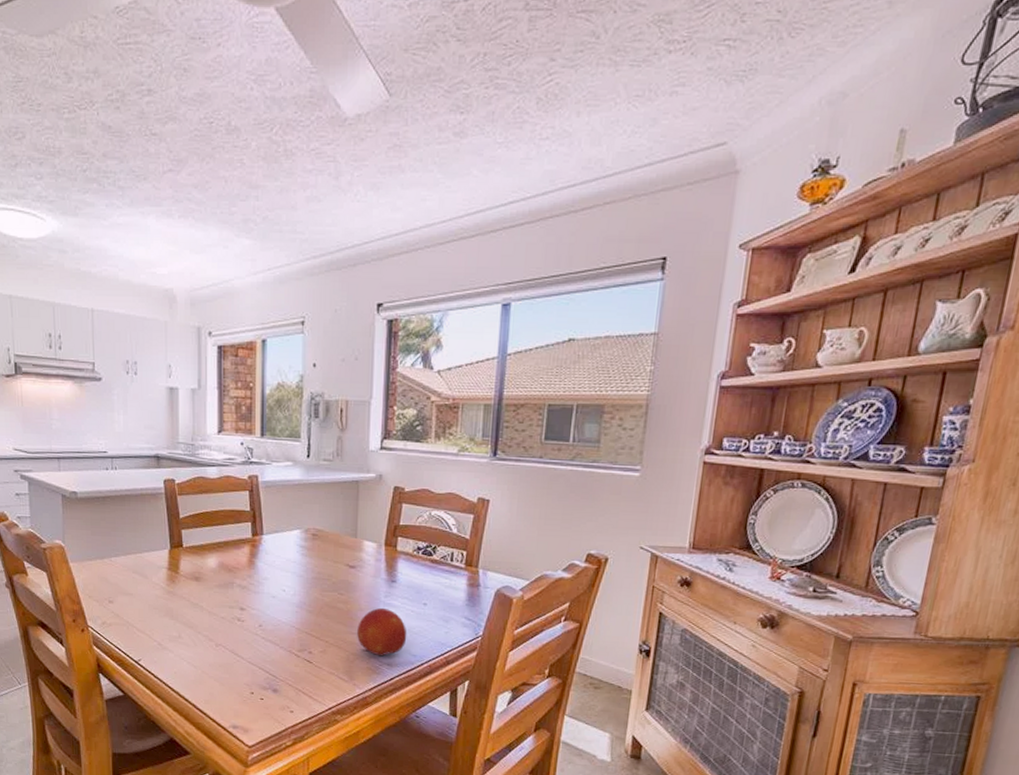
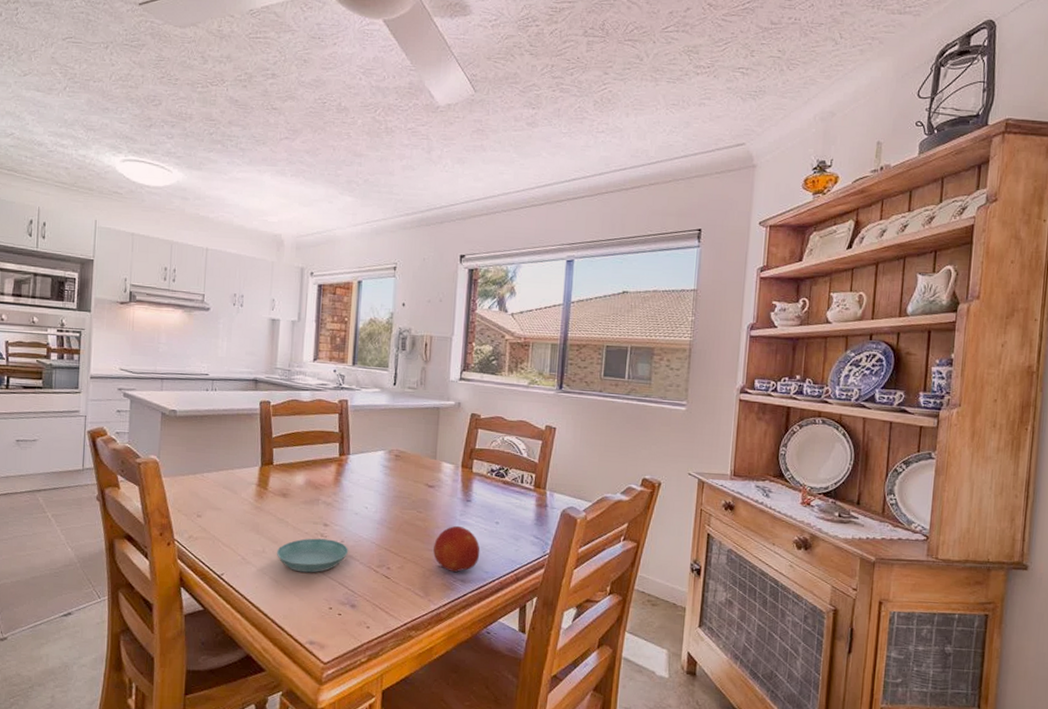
saucer: none [194,622,268,658] -> present [277,538,349,573]

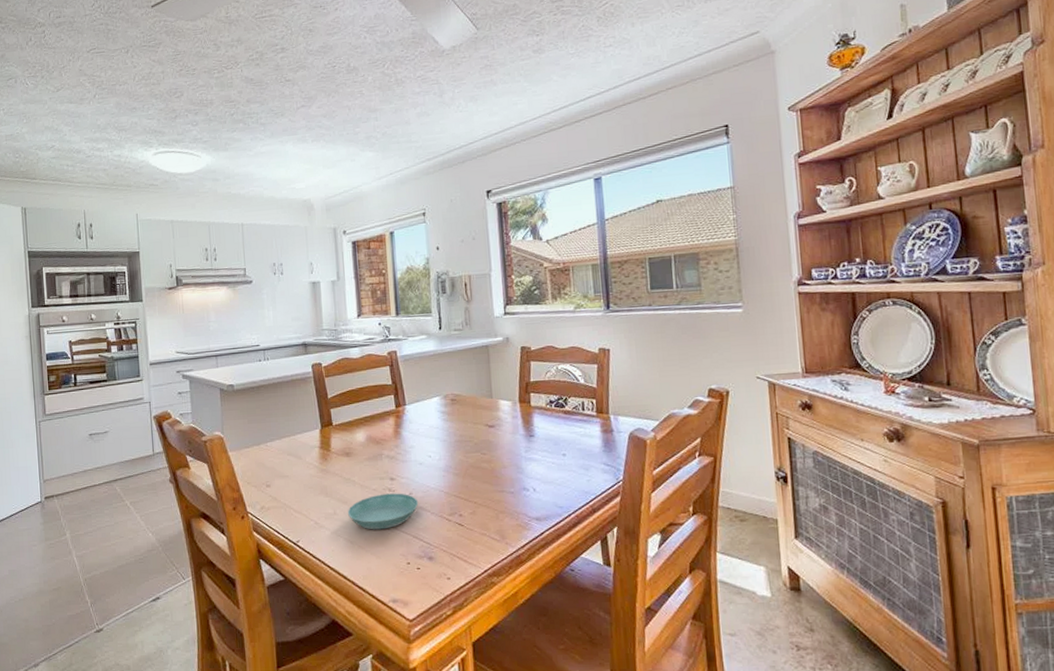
fruit: present [433,525,480,573] -> none [503,462,552,512]

